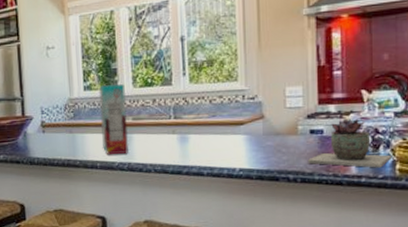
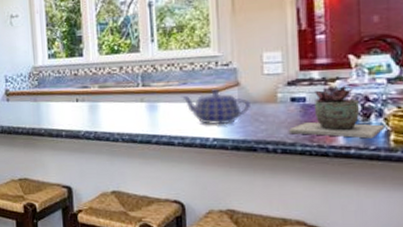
cereal box: present [98,84,129,155] -> none [63,52,95,124]
teapot: none [210,121,274,156] -> present [181,89,250,125]

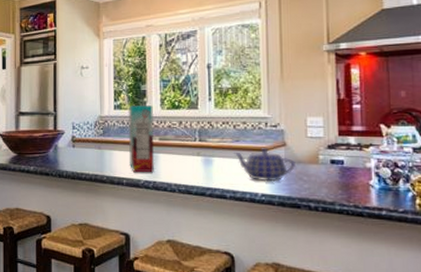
cereal box: none [63,52,95,124] -> present [128,105,155,173]
succulent plant: present [288,85,384,139] -> none [328,151,411,202]

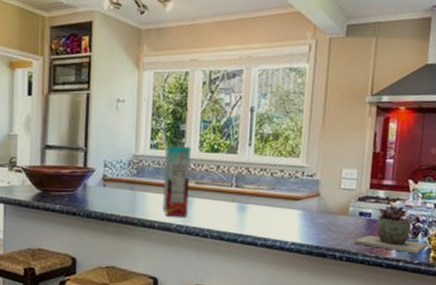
teapot: present [234,148,295,182] -> none [268,197,326,231]
succulent plant: none [328,151,411,202] -> present [353,205,427,254]

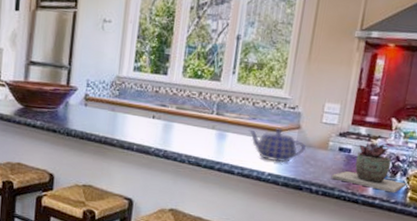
cereal box: present [163,146,191,217] -> none [142,69,175,141]
teapot: none [268,197,326,231] -> present [248,128,306,163]

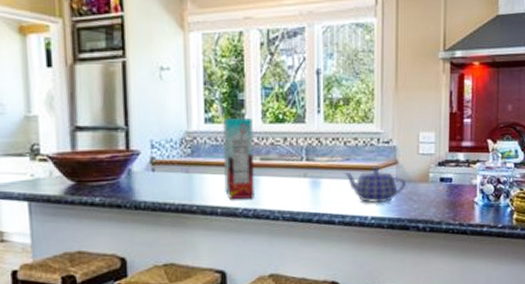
cereal box: none [142,69,175,141] -> present [222,118,256,200]
succulent plant: present [331,142,405,193] -> none [436,167,510,217]

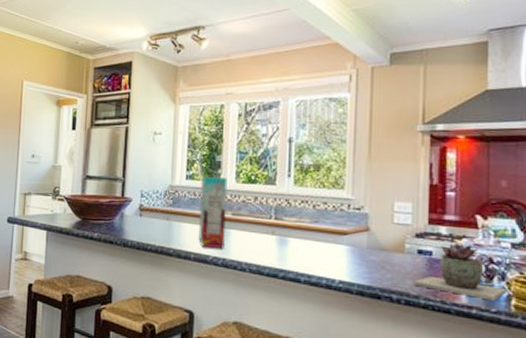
teapot: present [344,167,406,204] -> none [311,231,378,269]
succulent plant: none [436,167,510,217] -> present [413,242,506,301]

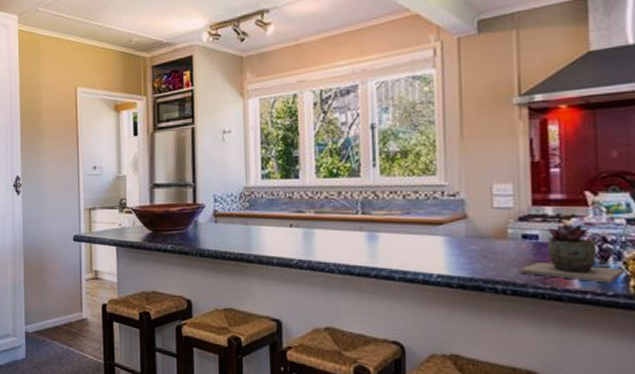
cereal box: present [199,177,228,249] -> none [277,174,310,251]

